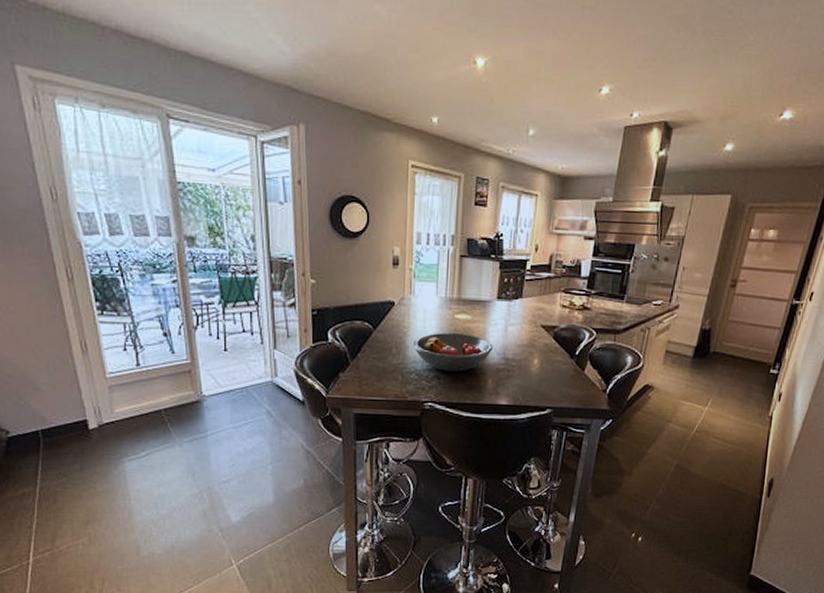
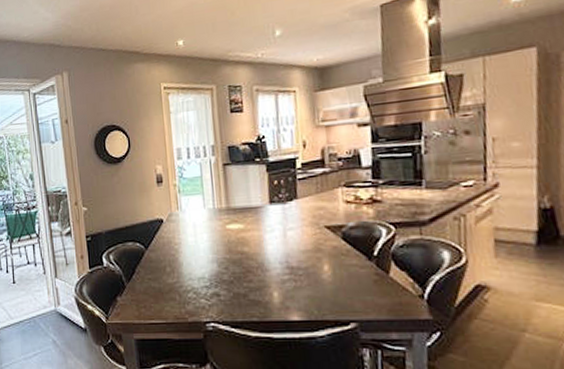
fruit bowl: present [412,332,493,372] -> none [186,244,273,287]

